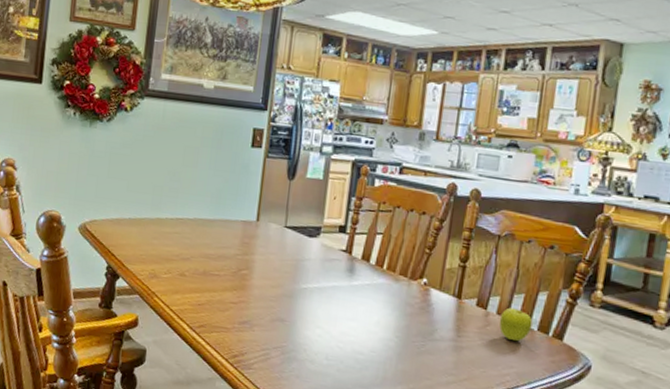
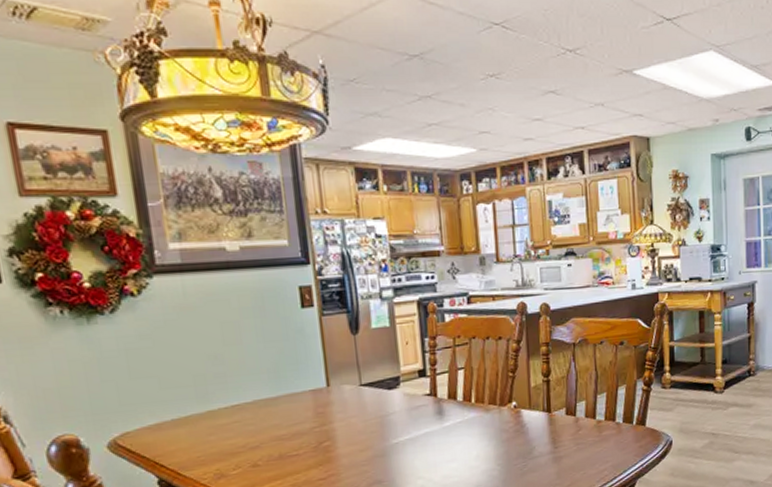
fruit: present [499,307,533,342] -> none [588,407,618,438]

